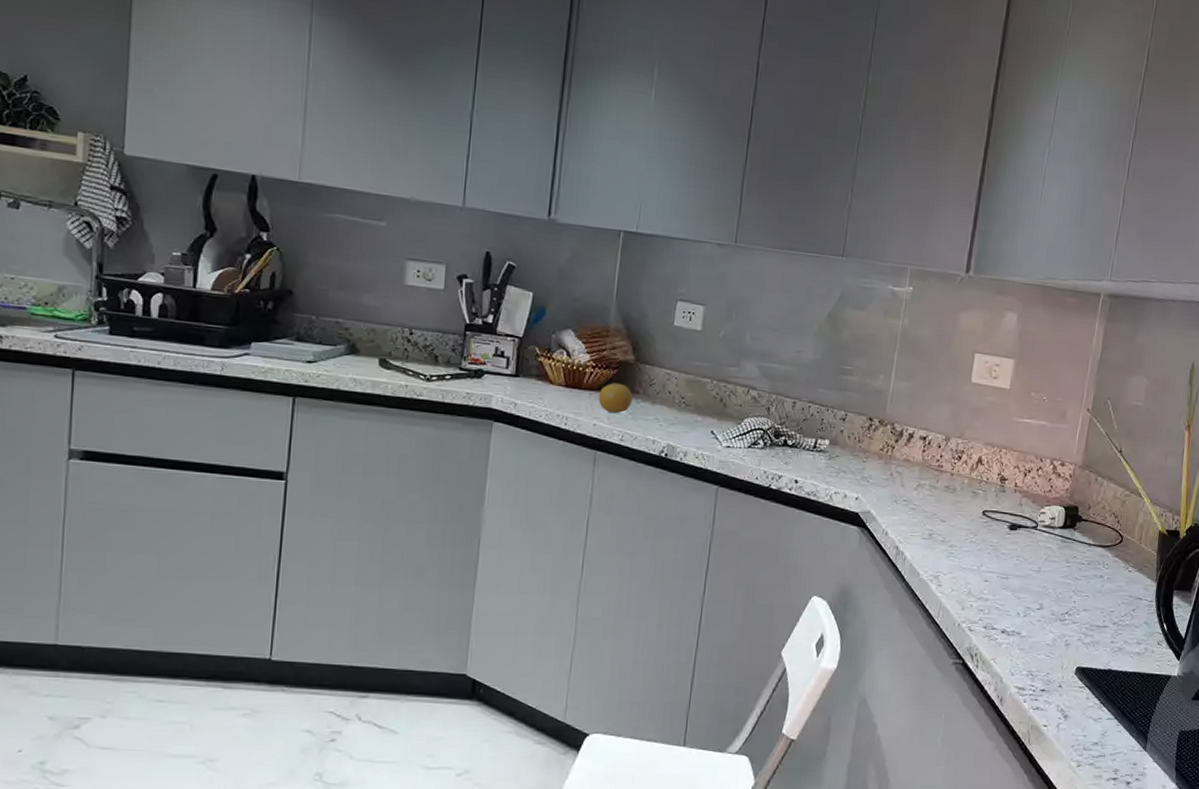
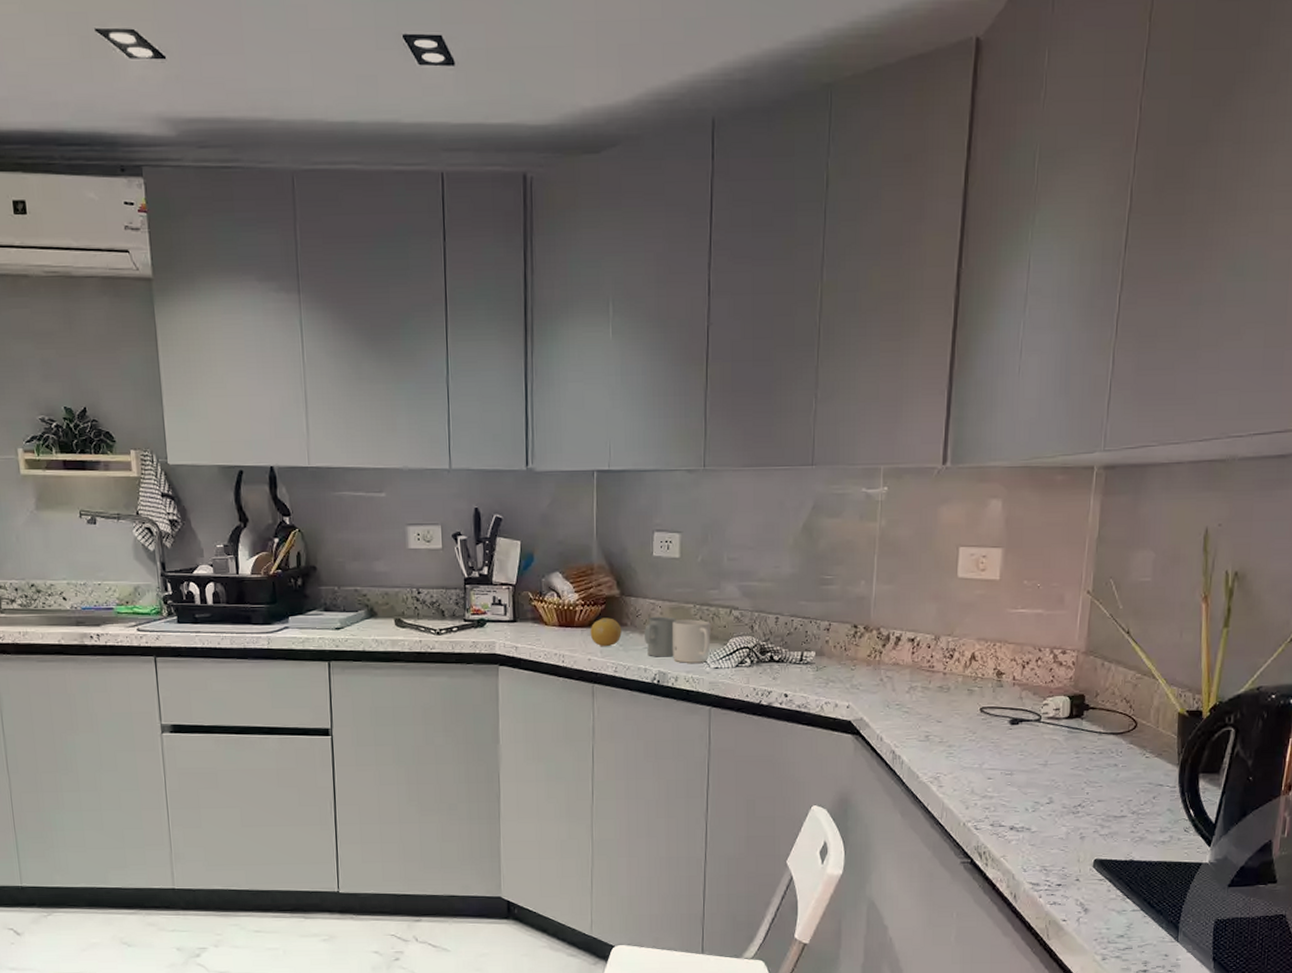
cup: none [656,387,691,431] -> present [644,616,676,657]
mug: none [683,393,727,440] -> present [671,619,711,663]

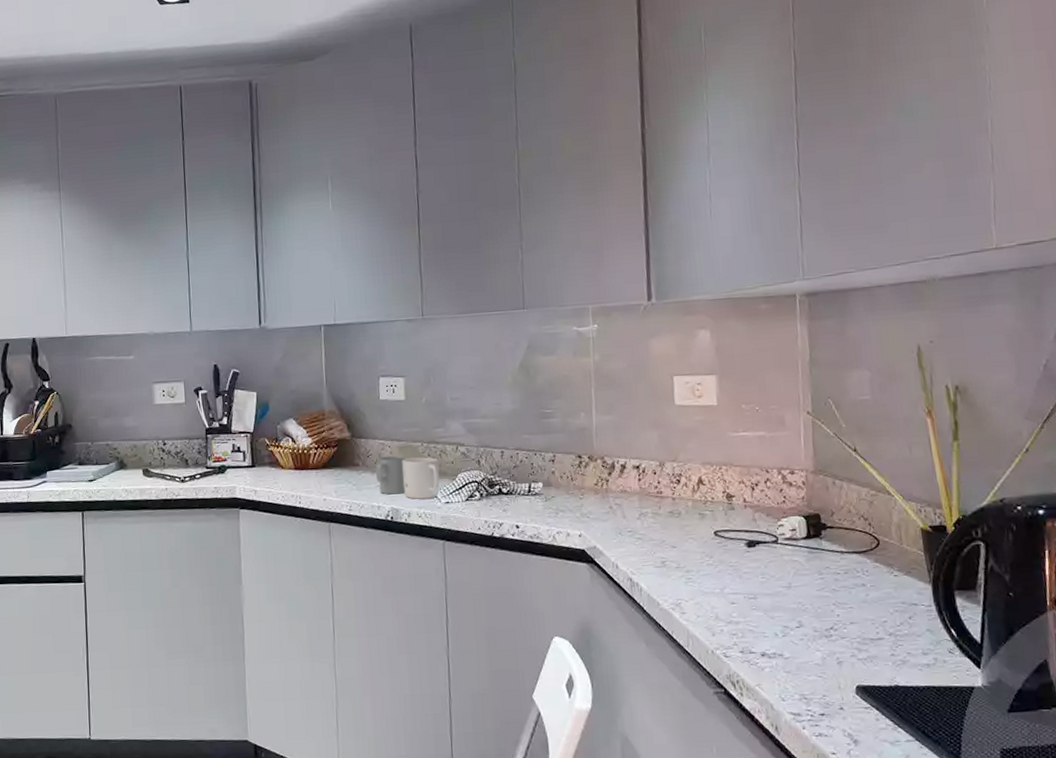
fruit: present [590,618,622,647] -> none [324,459,354,487]

